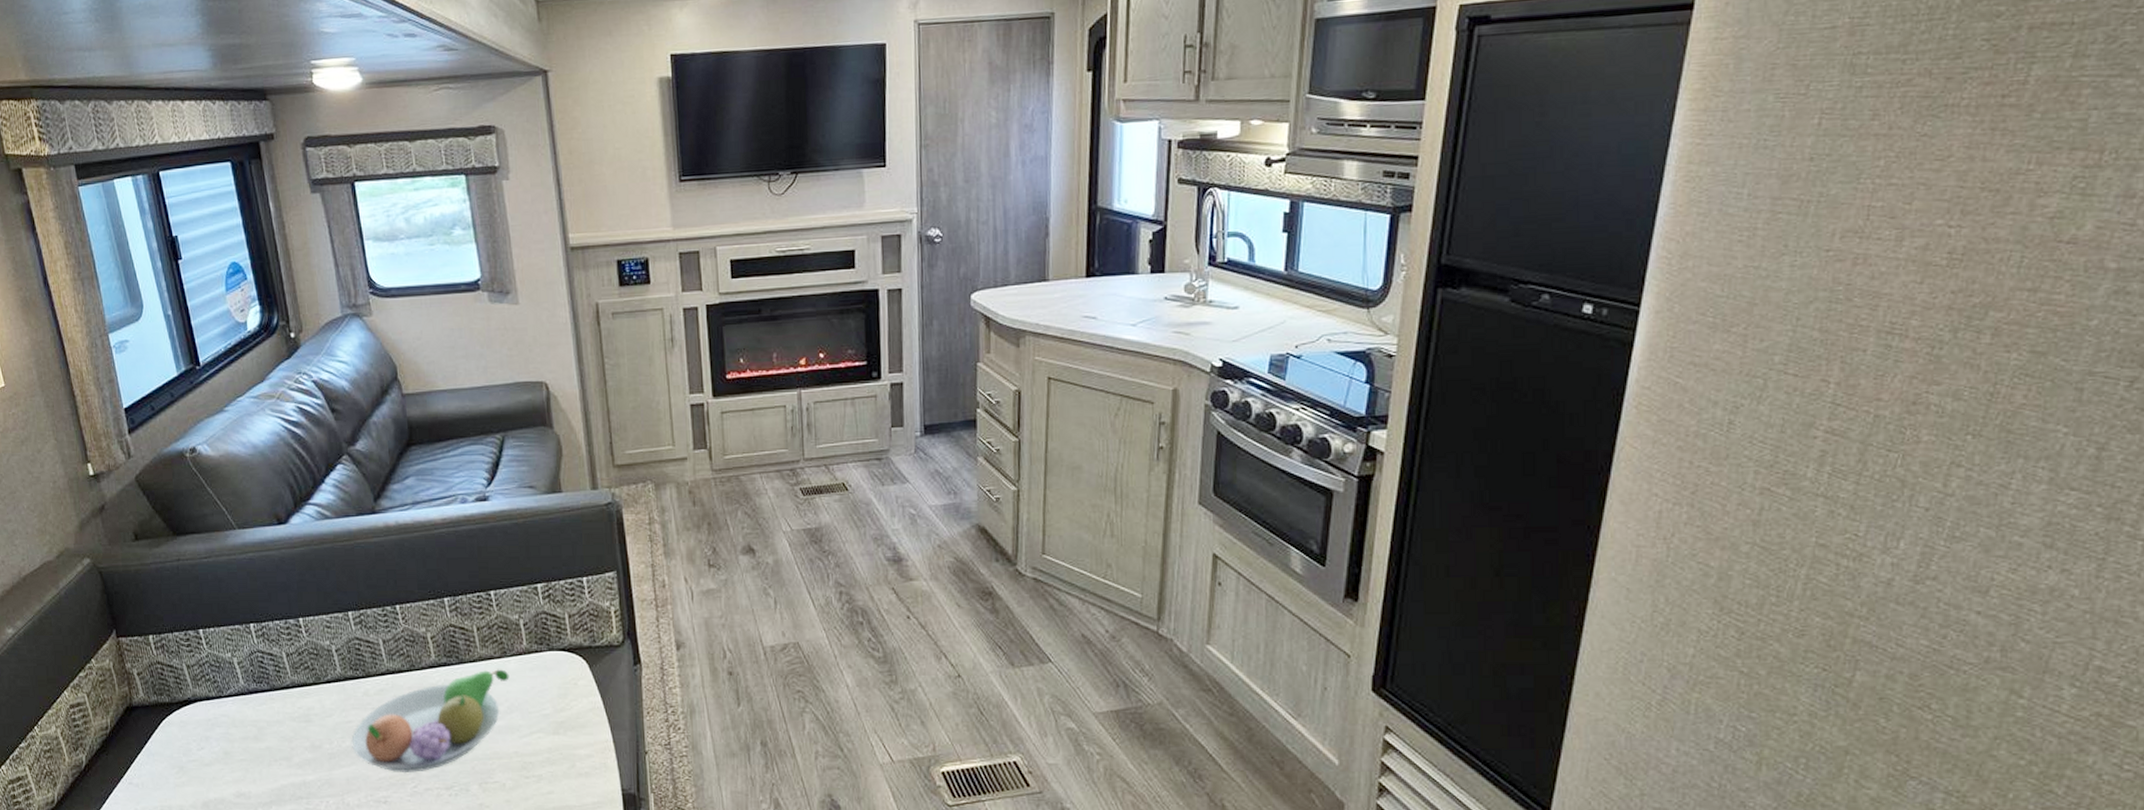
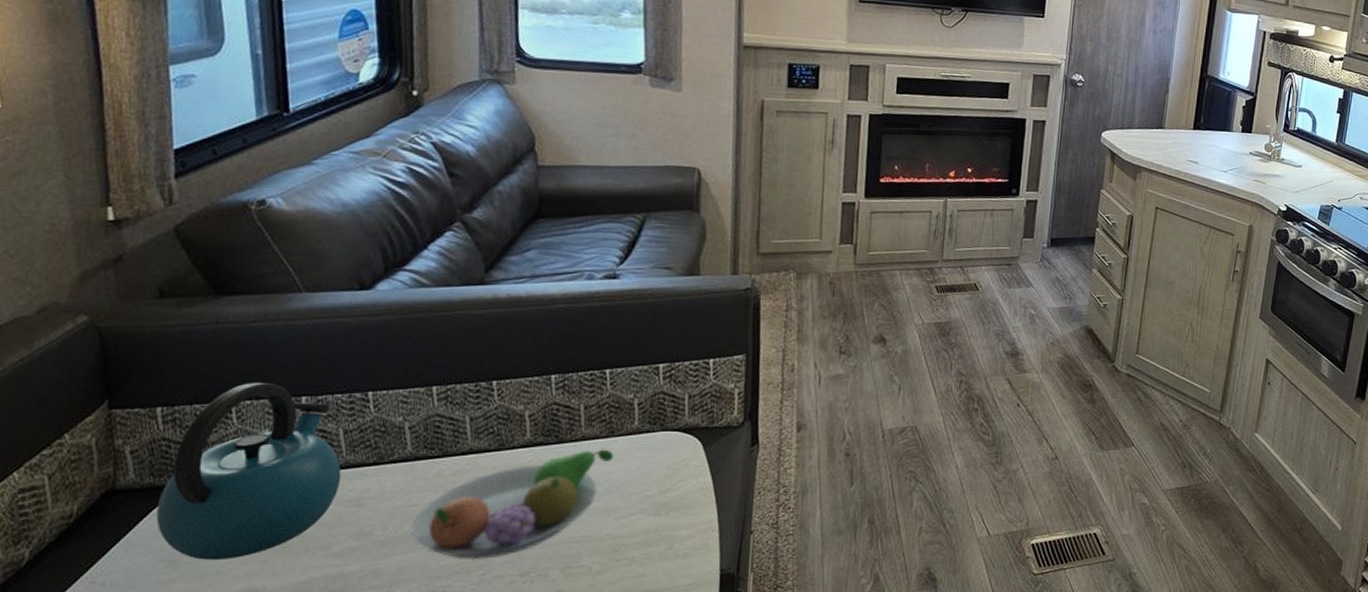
kettle: none [163,611,291,767] -> present [156,382,342,560]

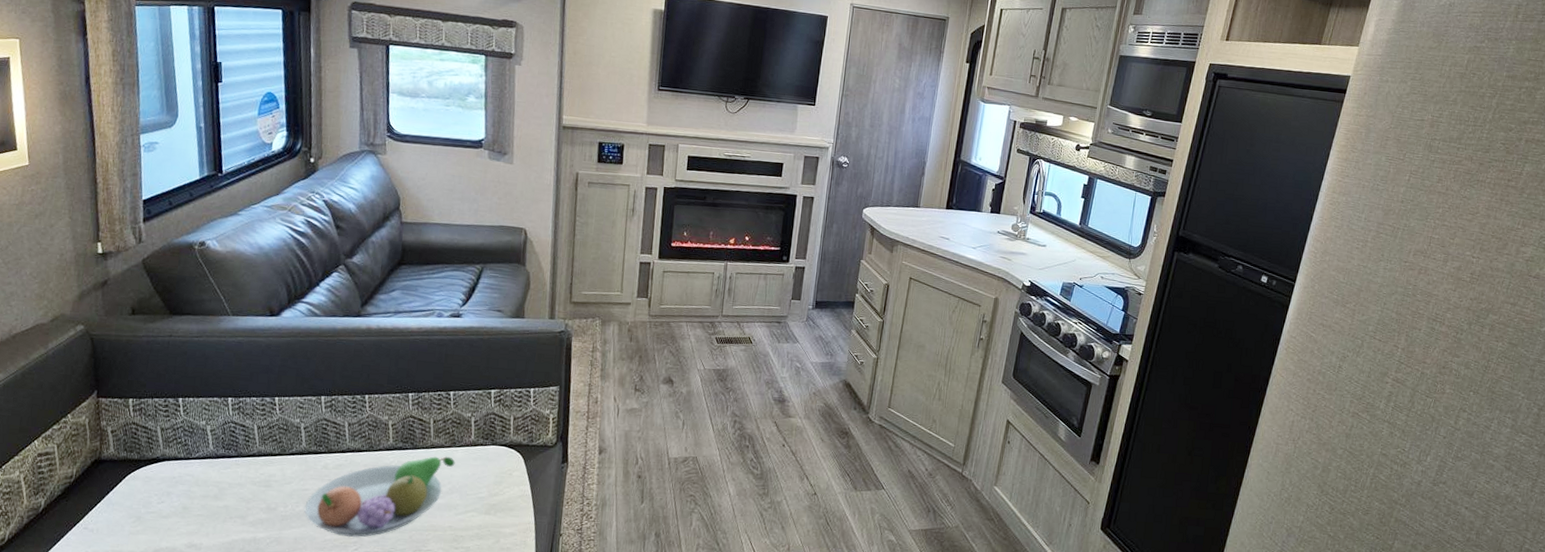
kettle: present [156,382,342,560] -> none [128,384,256,520]

